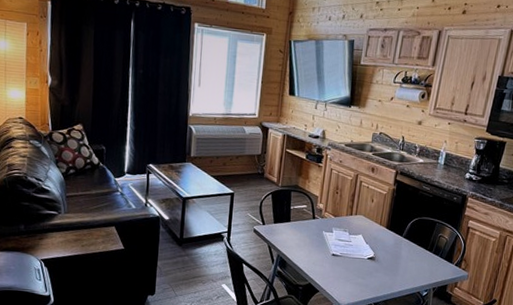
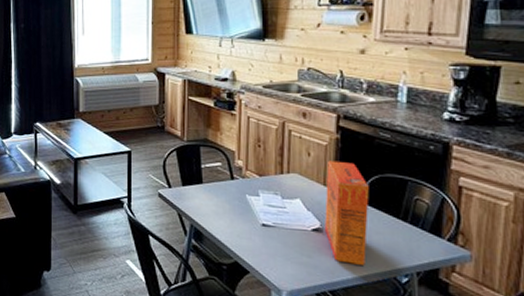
cereal box: none [376,206,411,284] -> present [325,160,369,265]

